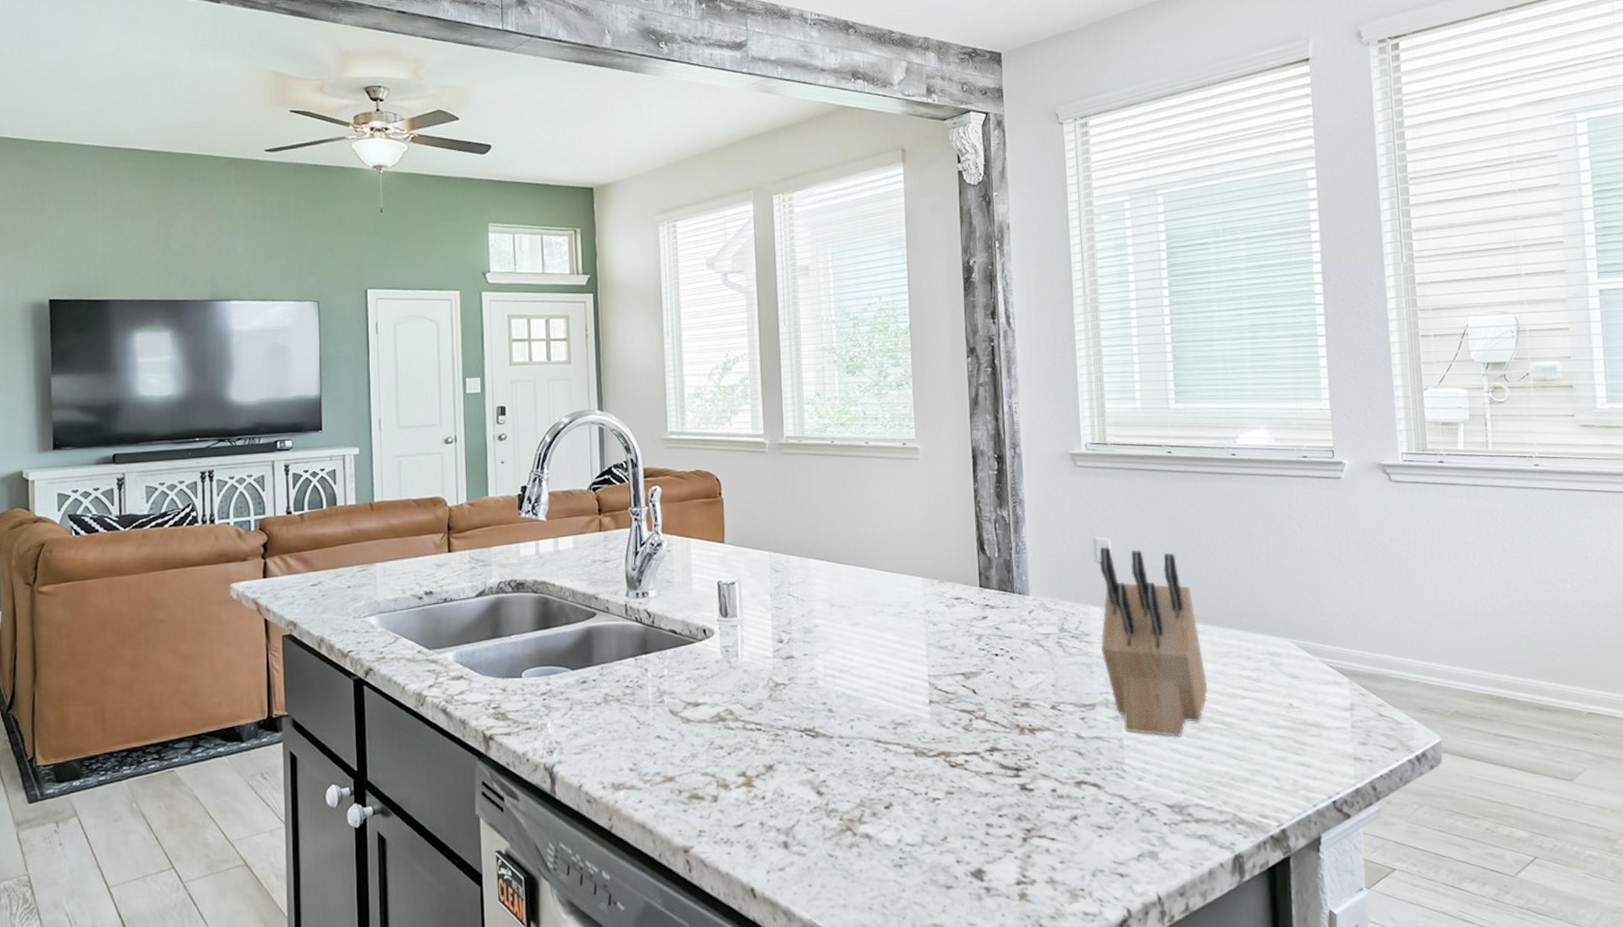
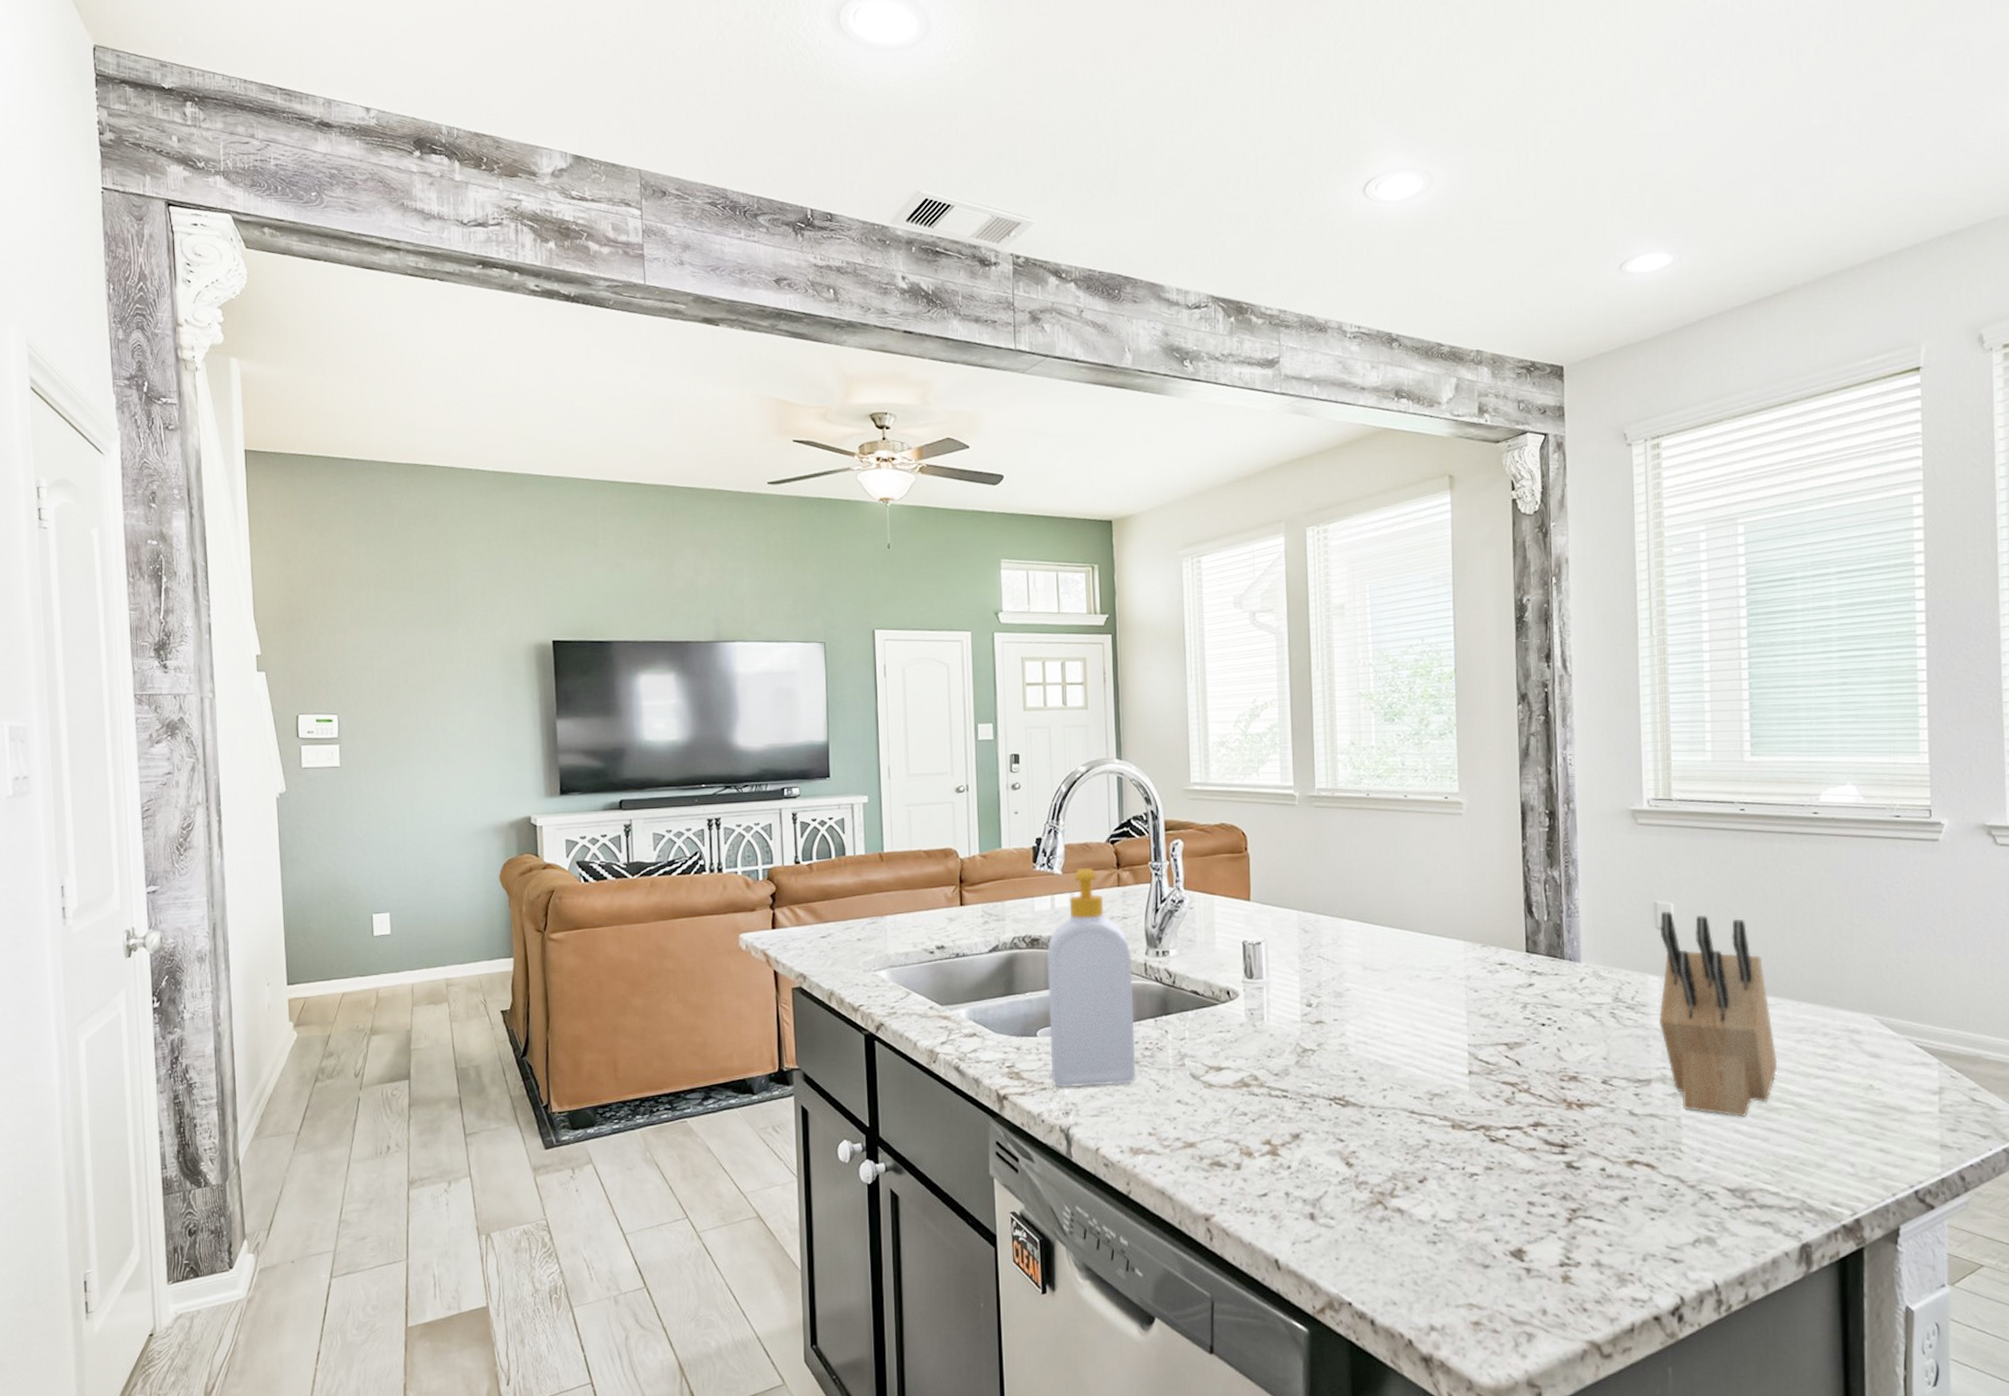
soap bottle: none [531,514,618,726] -> present [1047,868,1137,1087]

